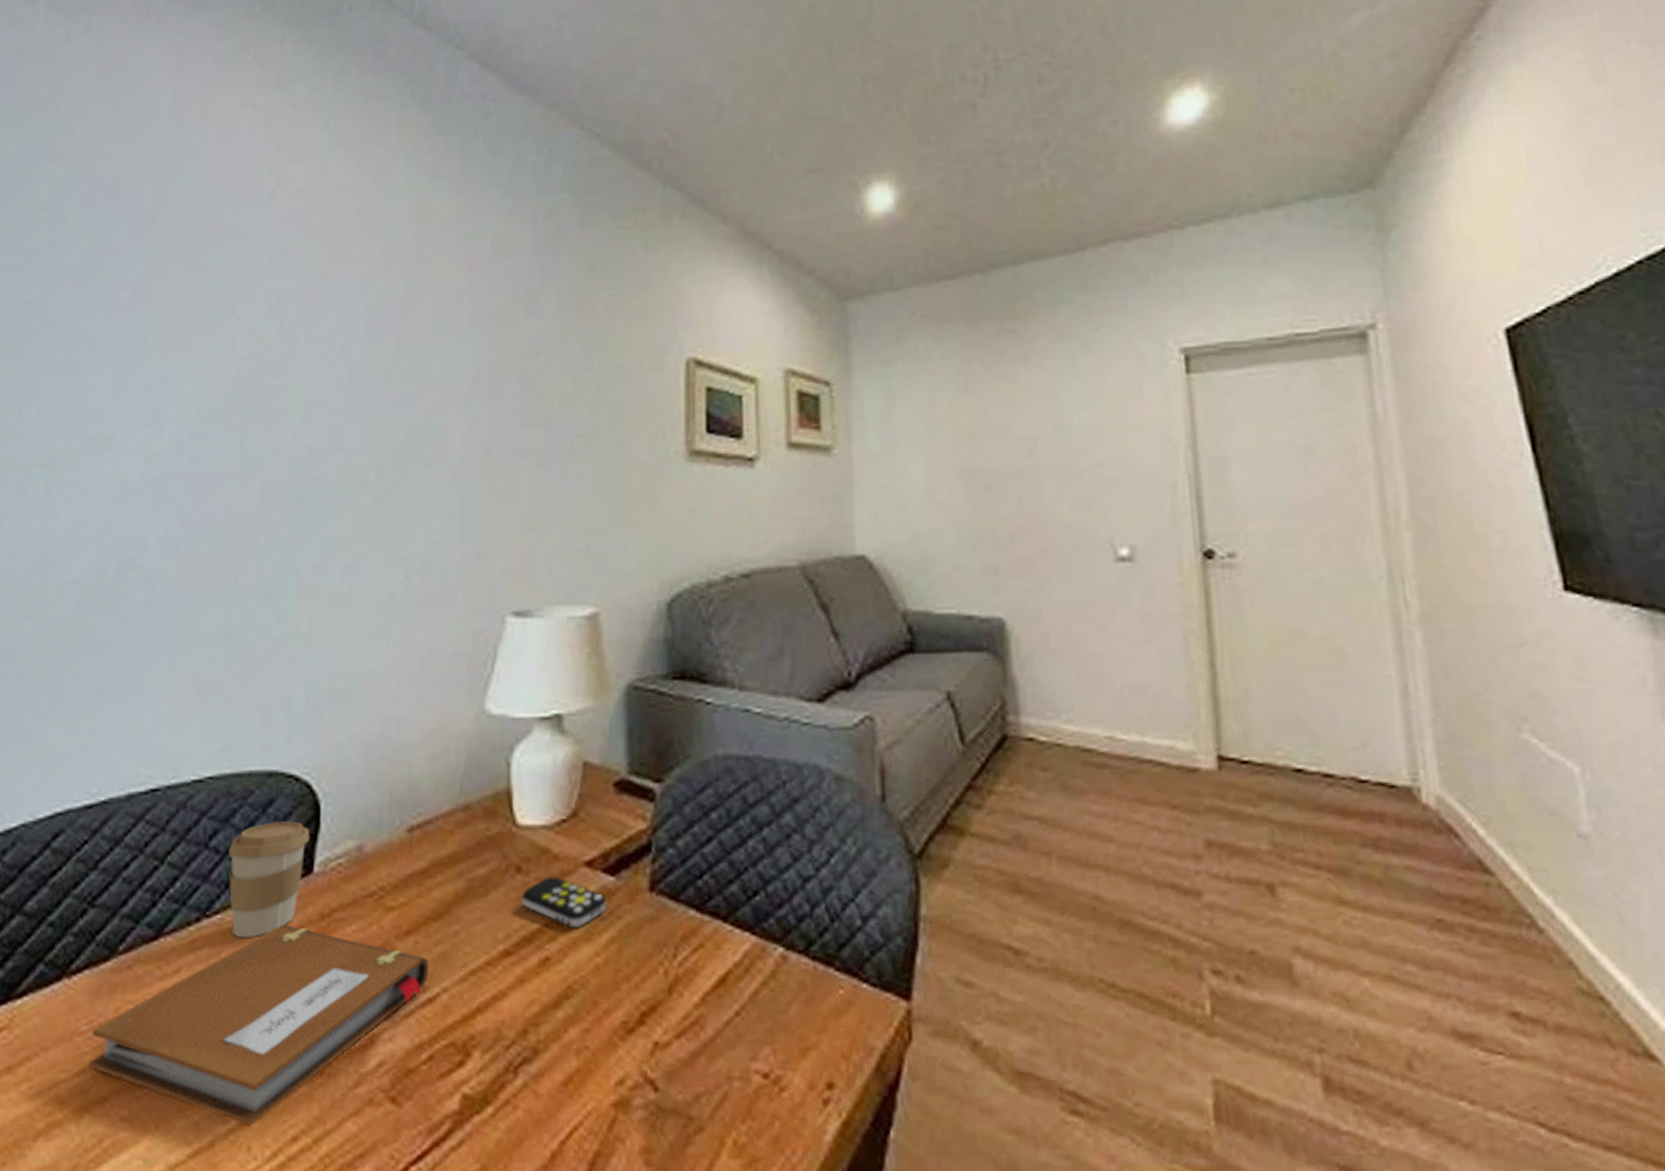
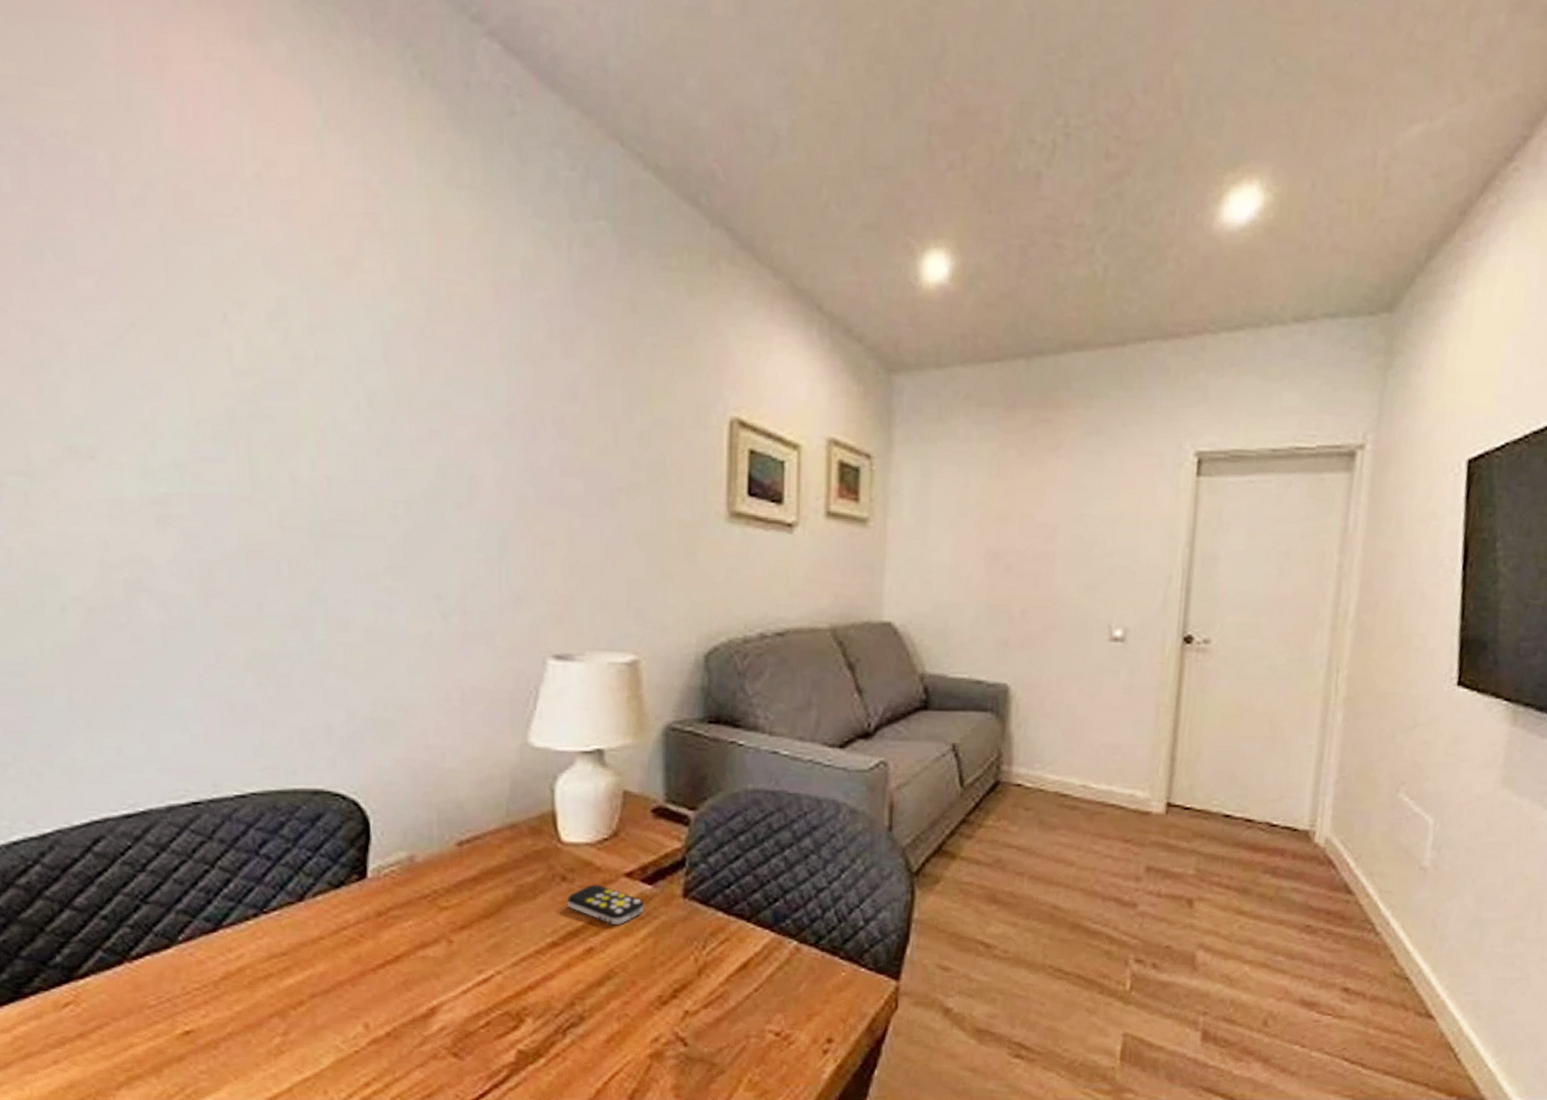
notebook: present [89,925,430,1126] -> none [161,921,484,1075]
coffee cup: present [229,821,310,939] -> none [280,834,361,931]

